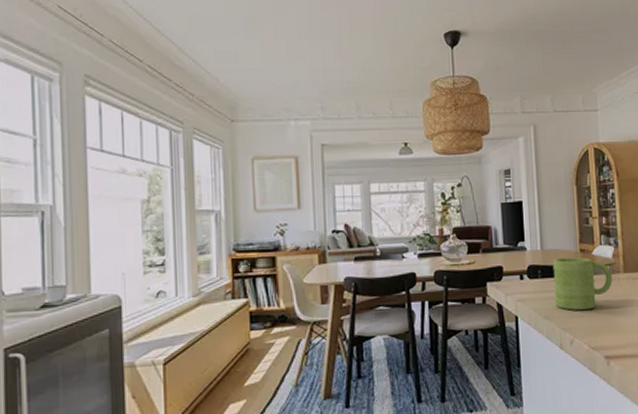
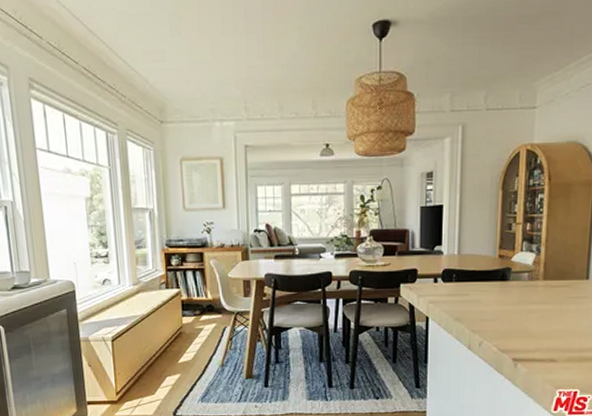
mug: present [552,257,613,311] -> none [467,262,531,315]

